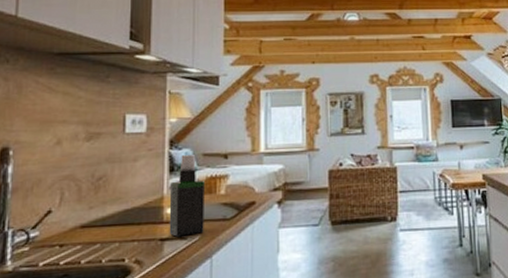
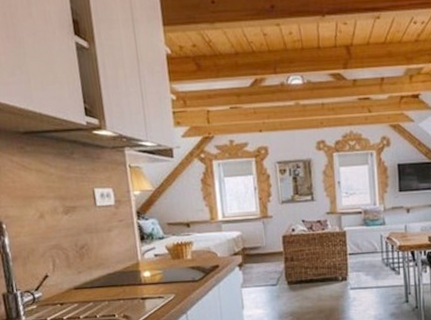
spray bottle: present [169,155,204,237] -> none [143,224,178,296]

